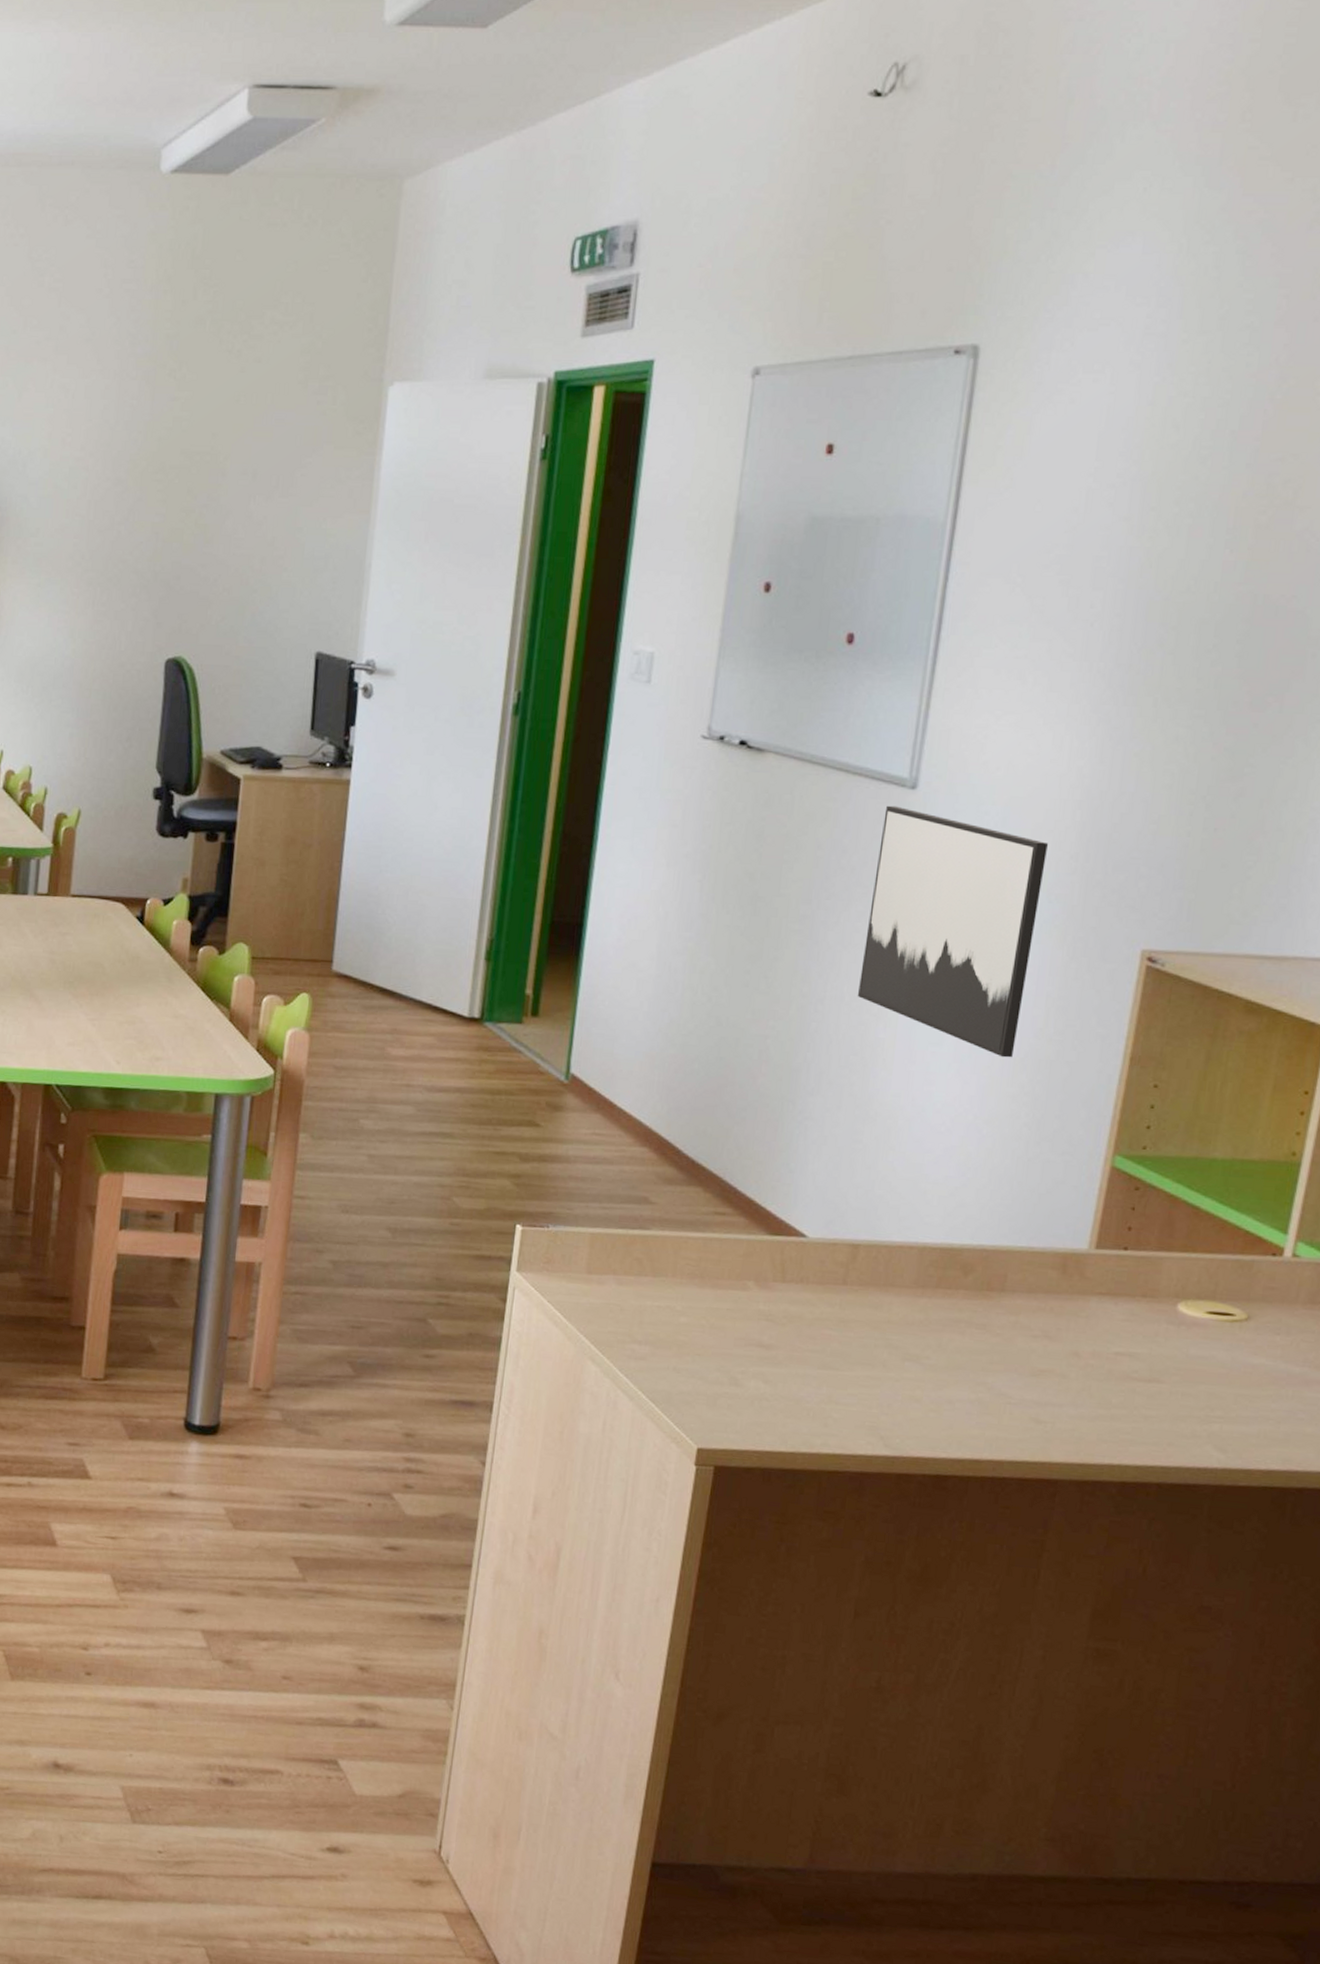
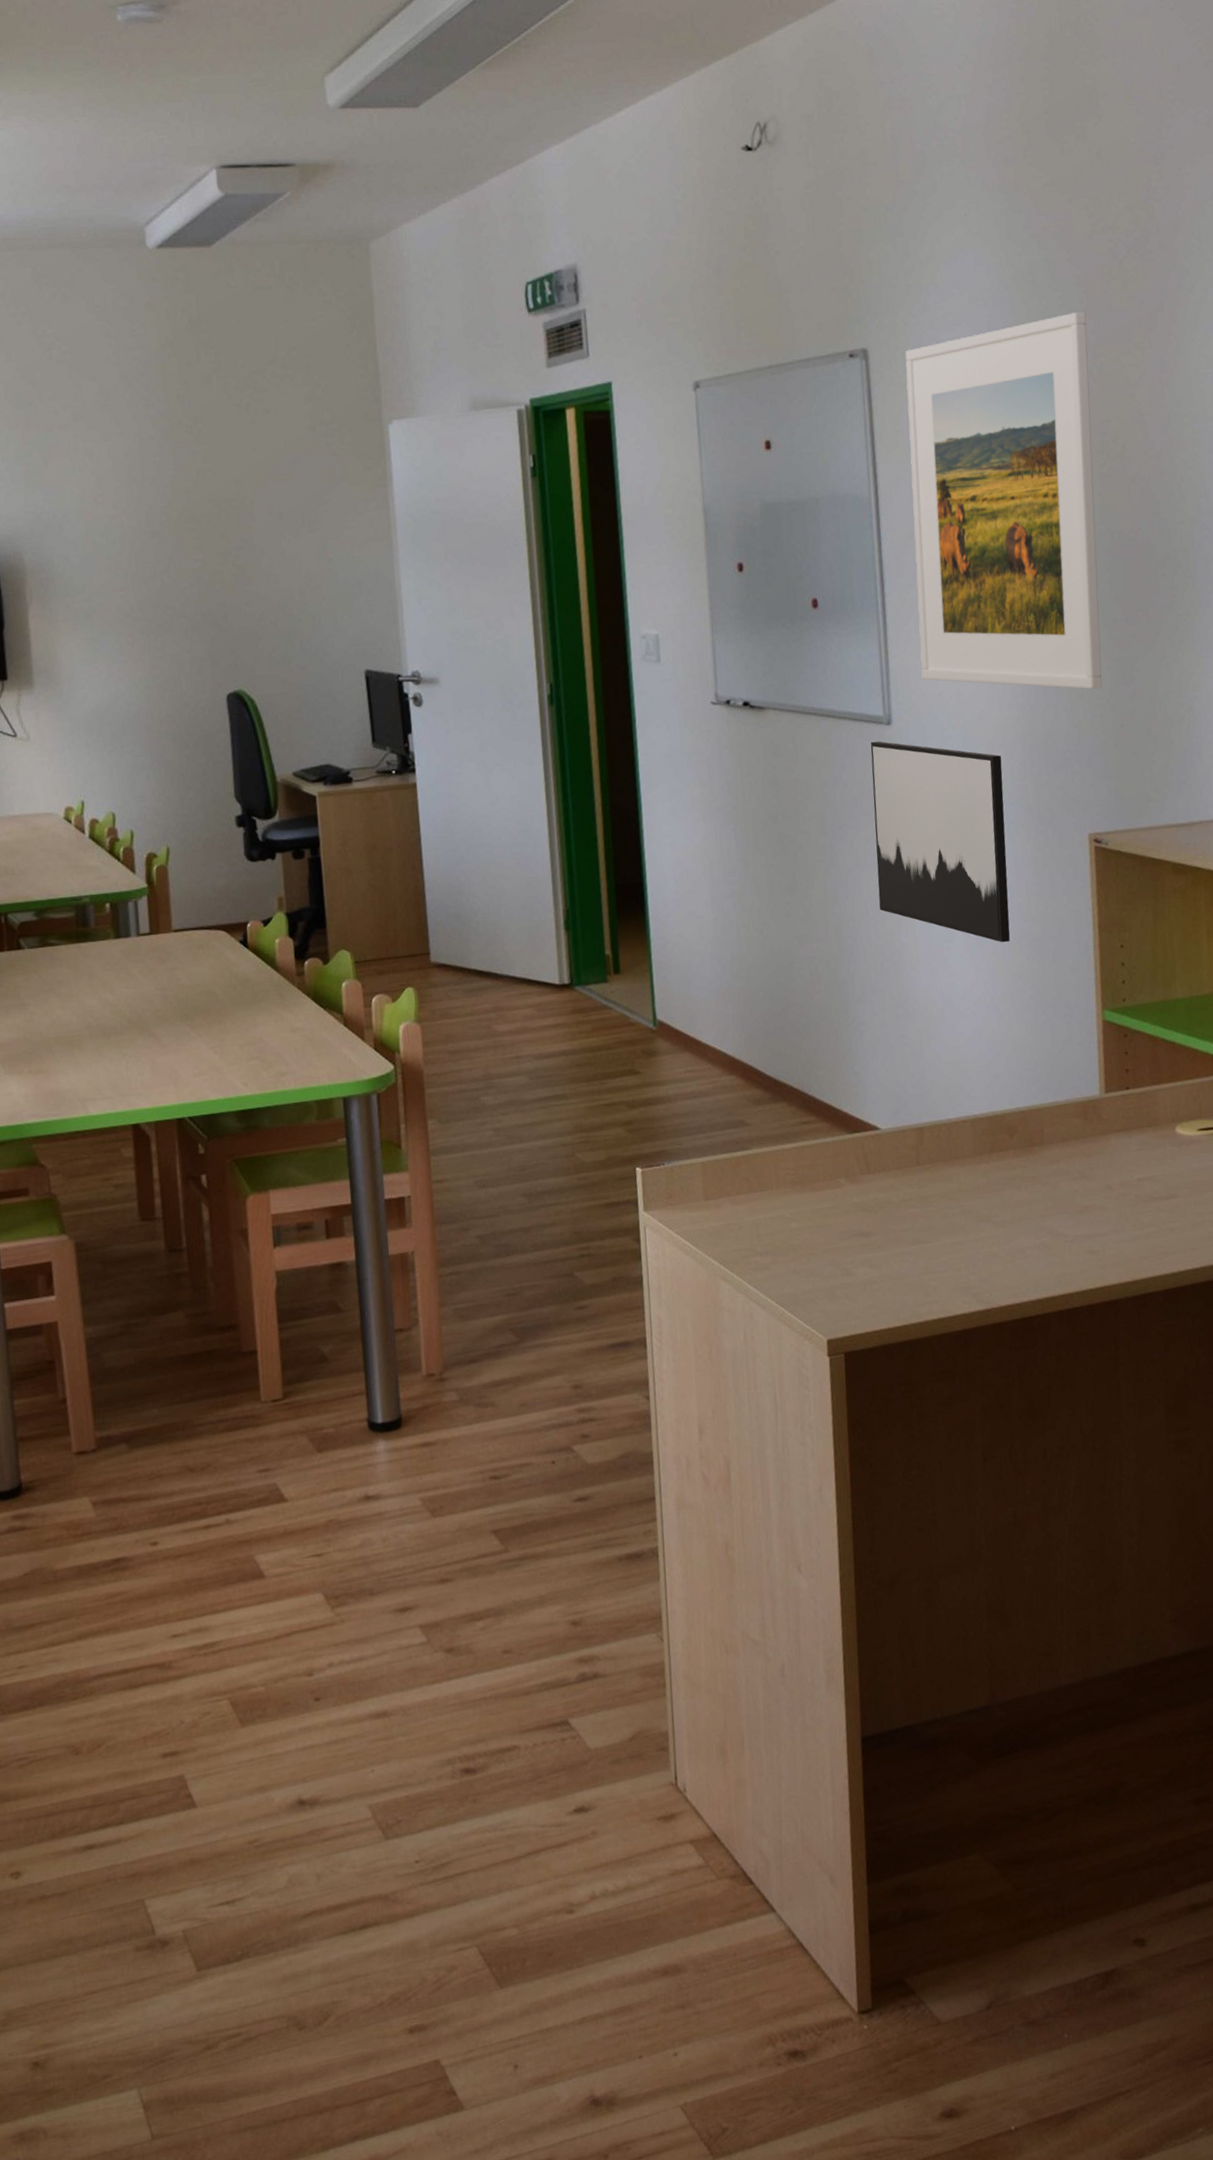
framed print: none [966,320,1282,782] -> present [905,311,1102,690]

